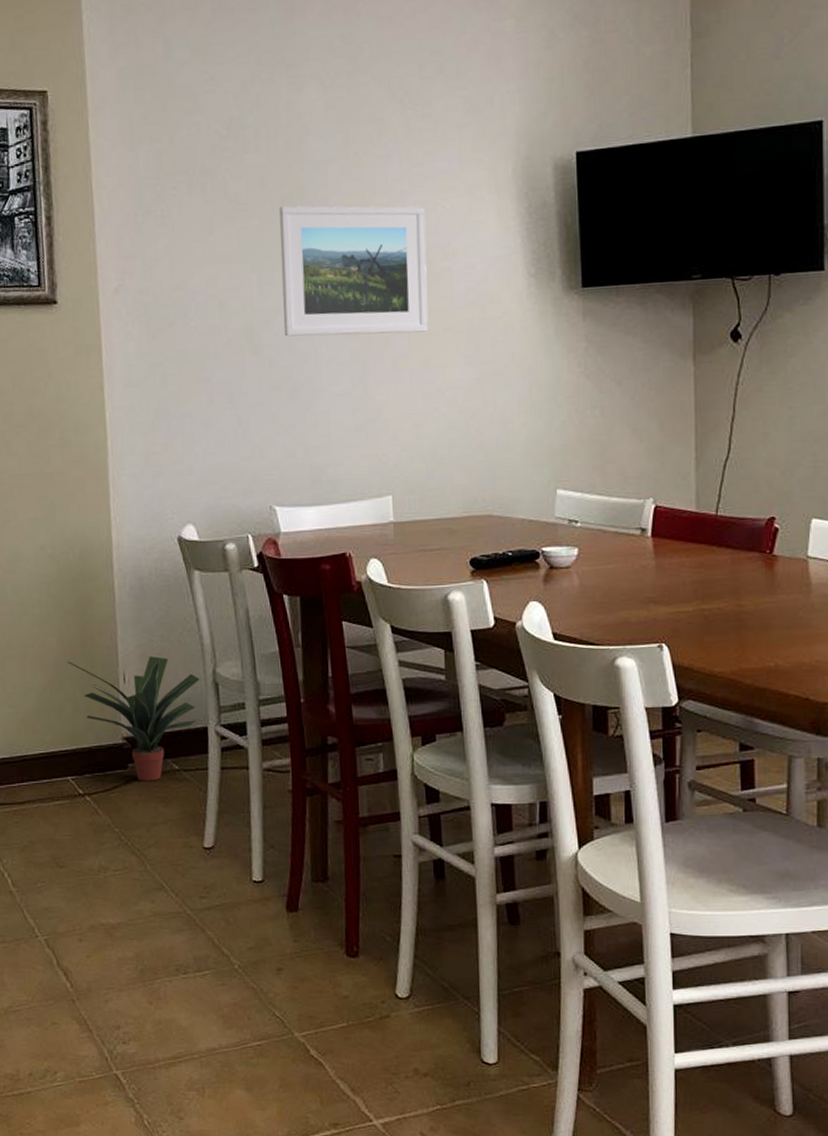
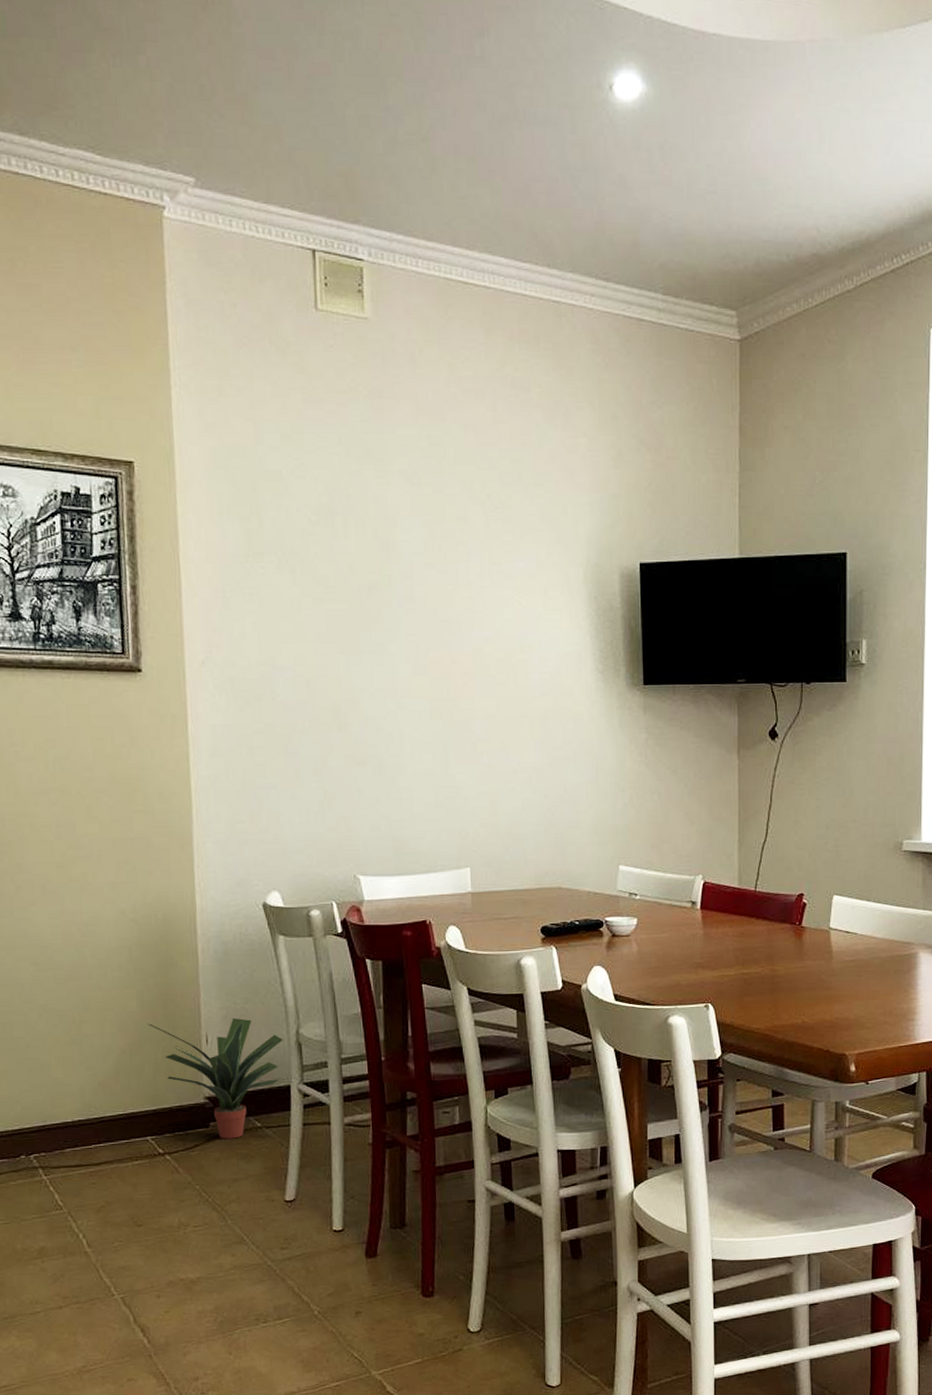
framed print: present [279,205,428,337] -> none [366,592,506,718]

